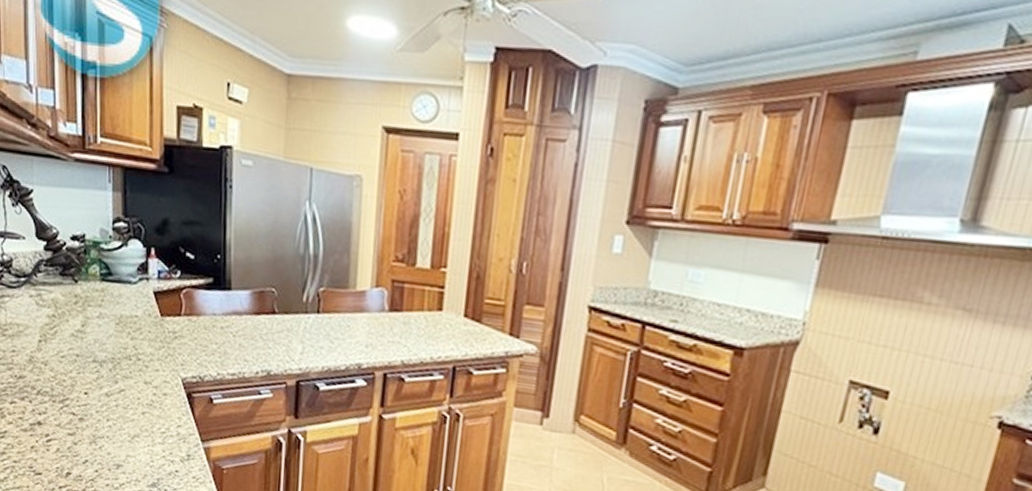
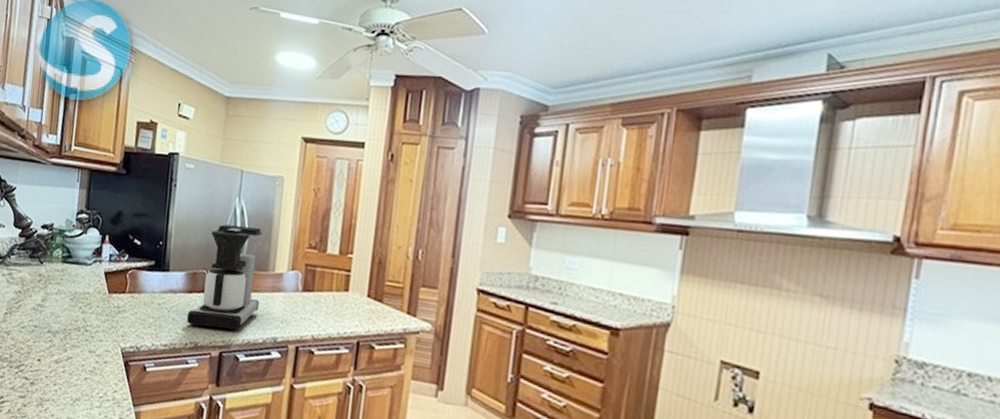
coffee maker: none [255,234,341,358] -> present [186,224,263,332]

